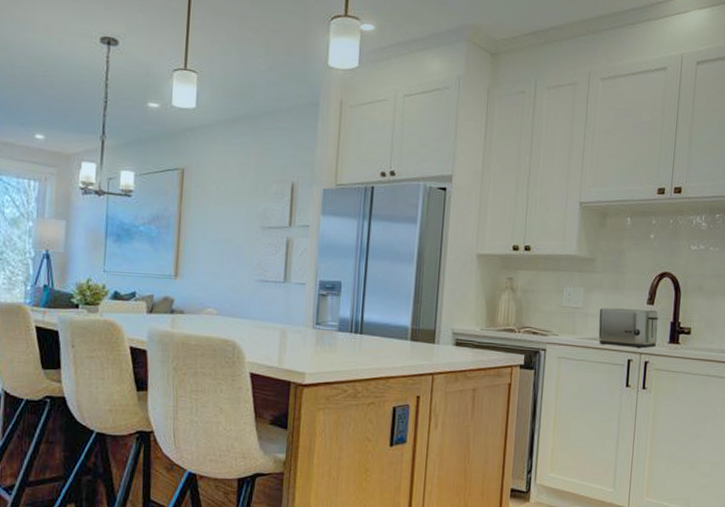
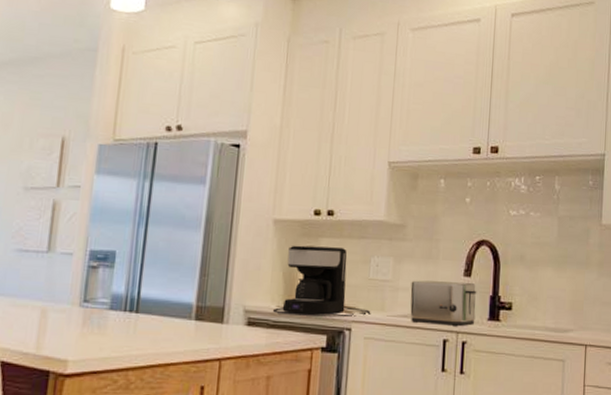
coffee maker: none [477,276,564,340] -> present [272,245,371,318]

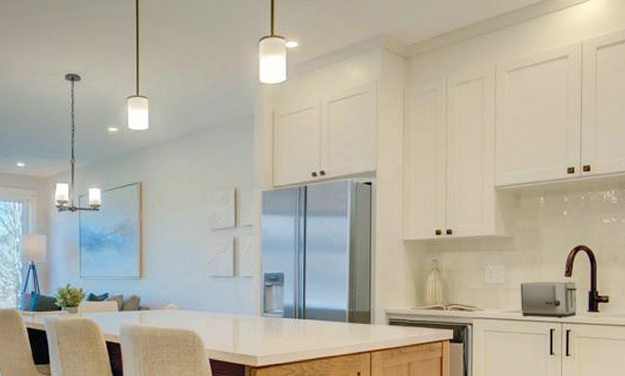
coffee maker: present [272,245,371,318] -> none [408,260,488,315]

